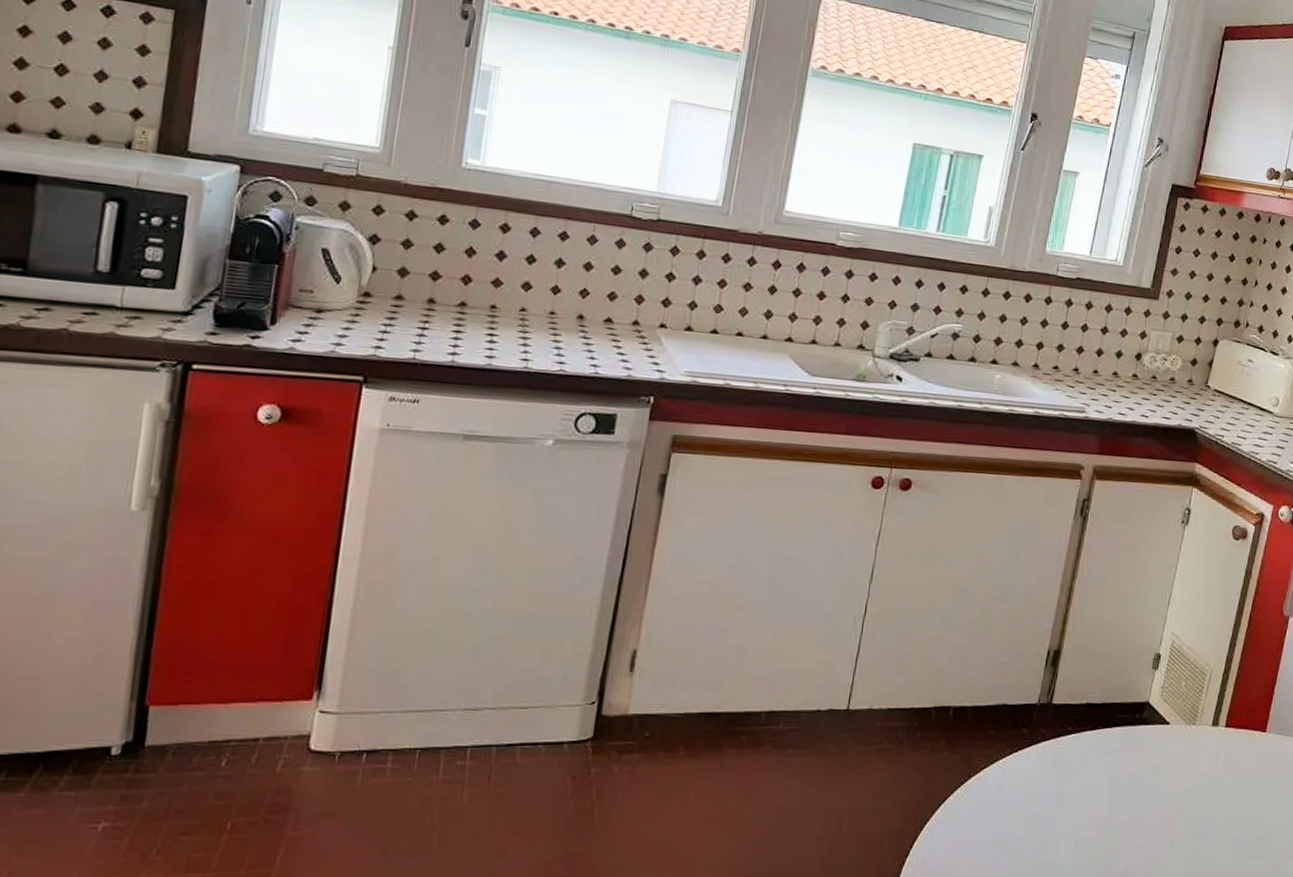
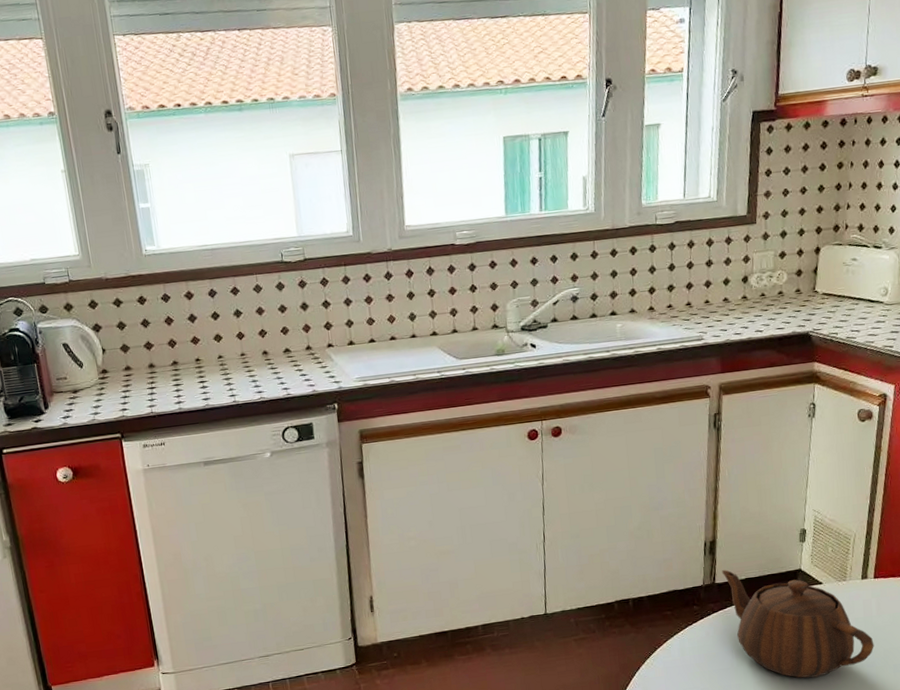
teapot: none [1061,688,1216,842] -> present [721,570,874,678]

